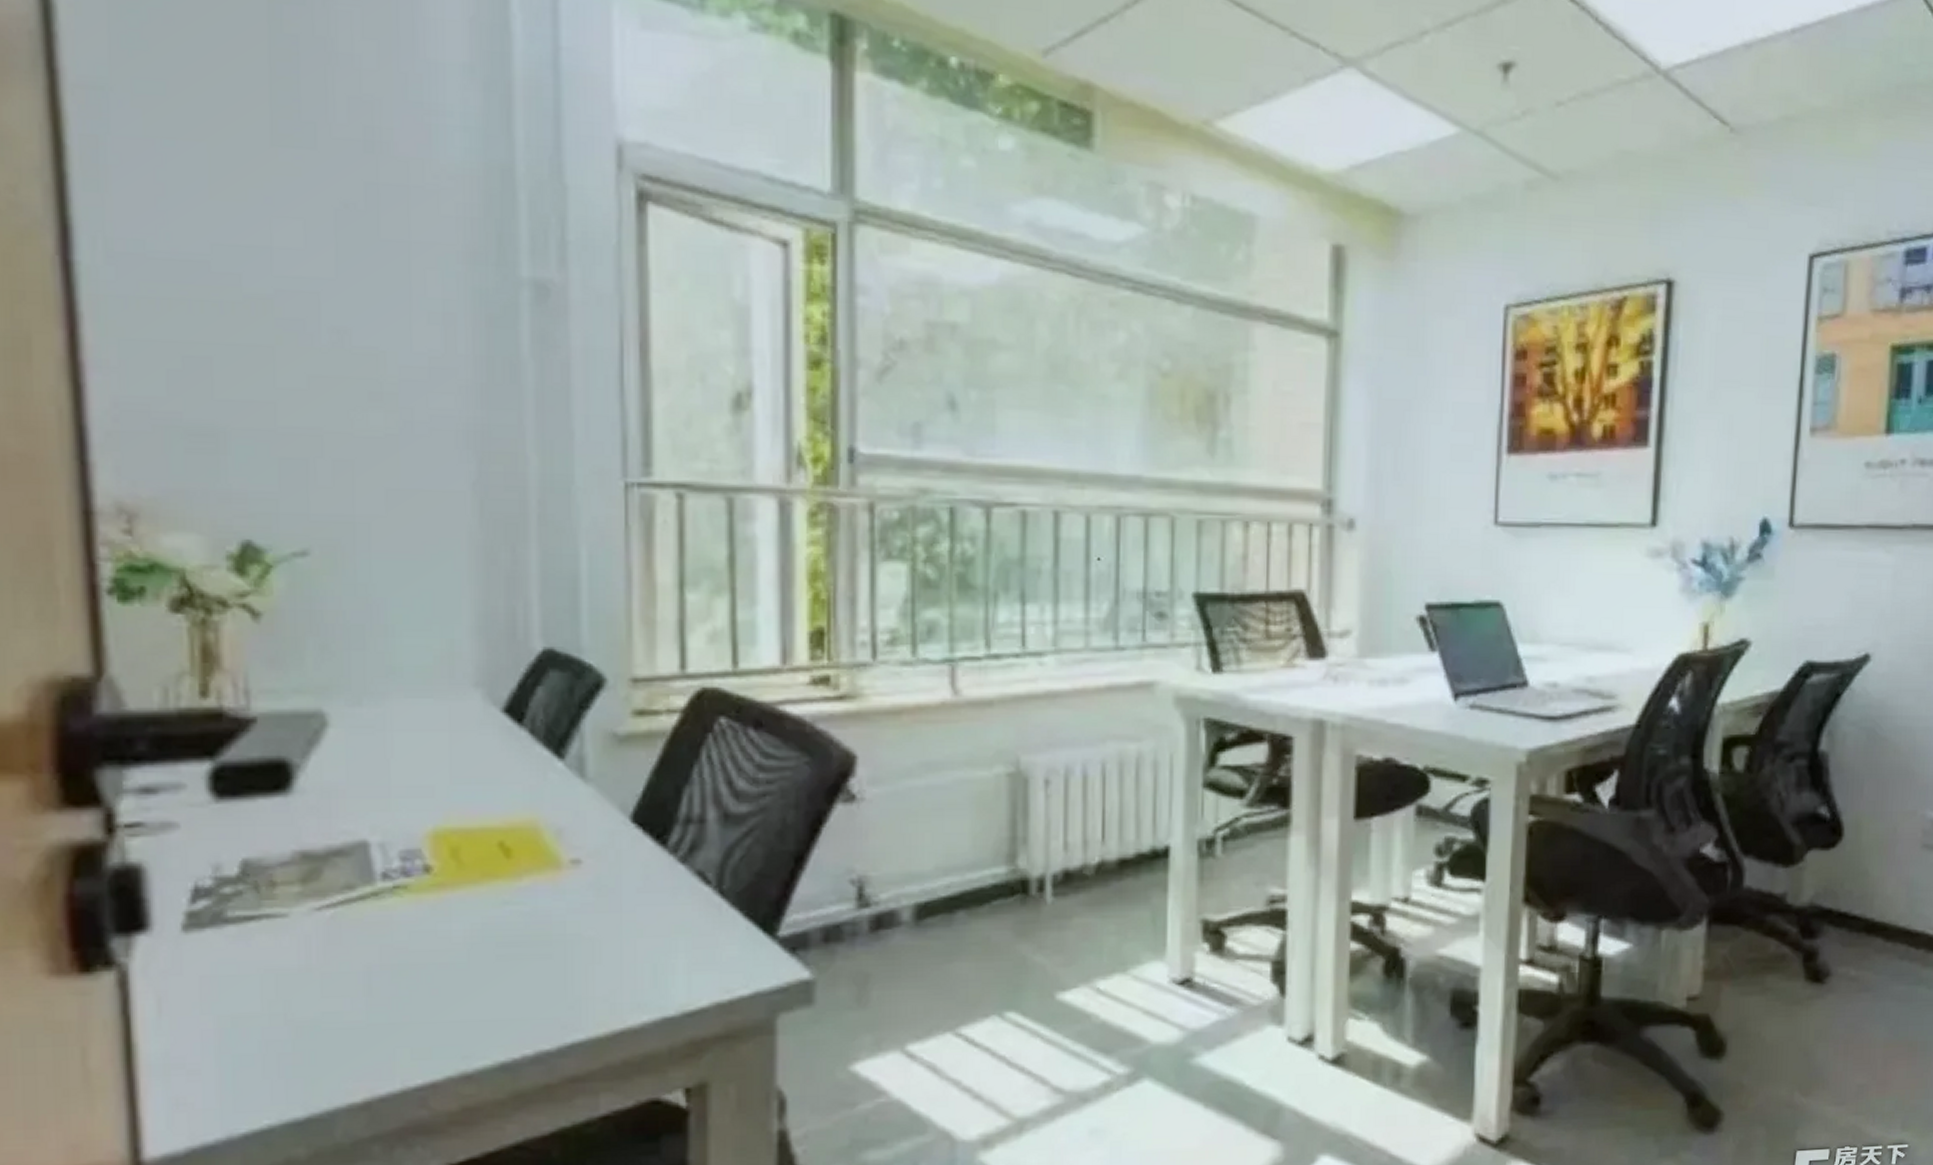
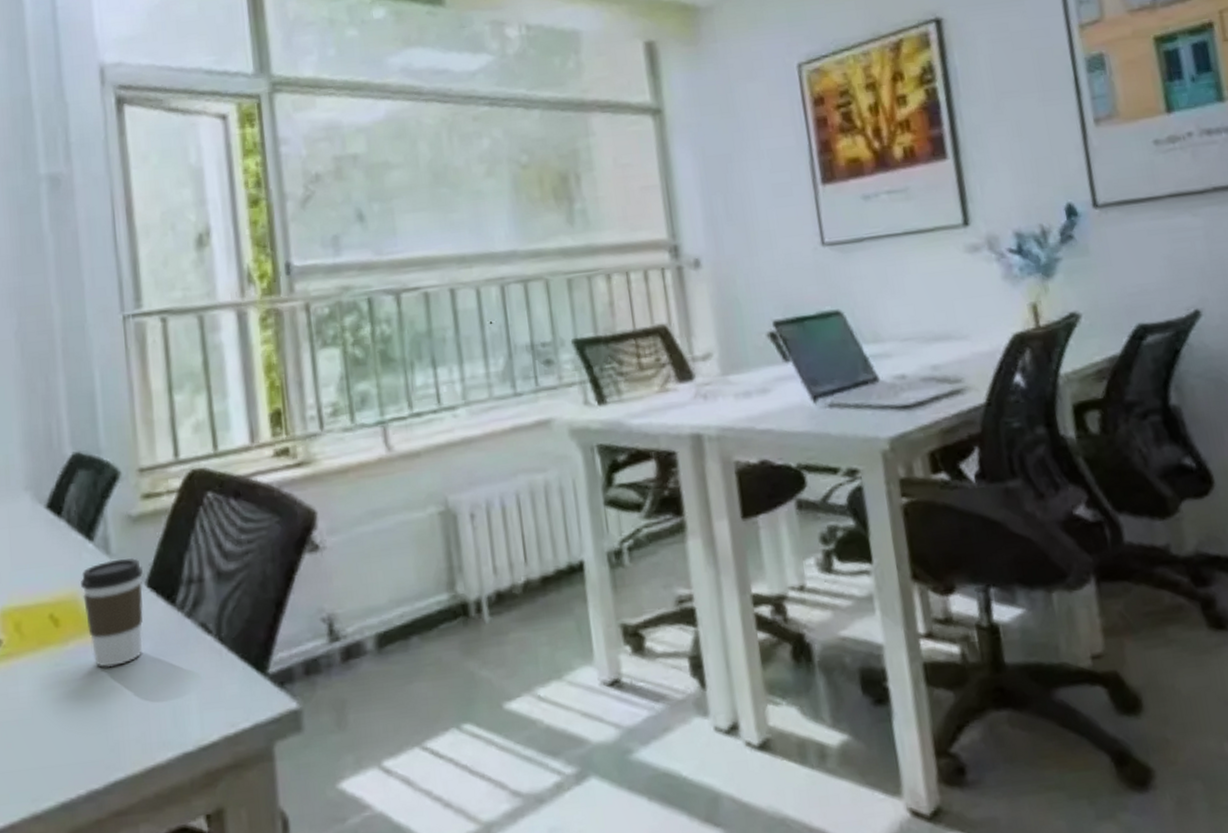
coffee cup: none [544,784,627,911] -> present [81,558,143,667]

